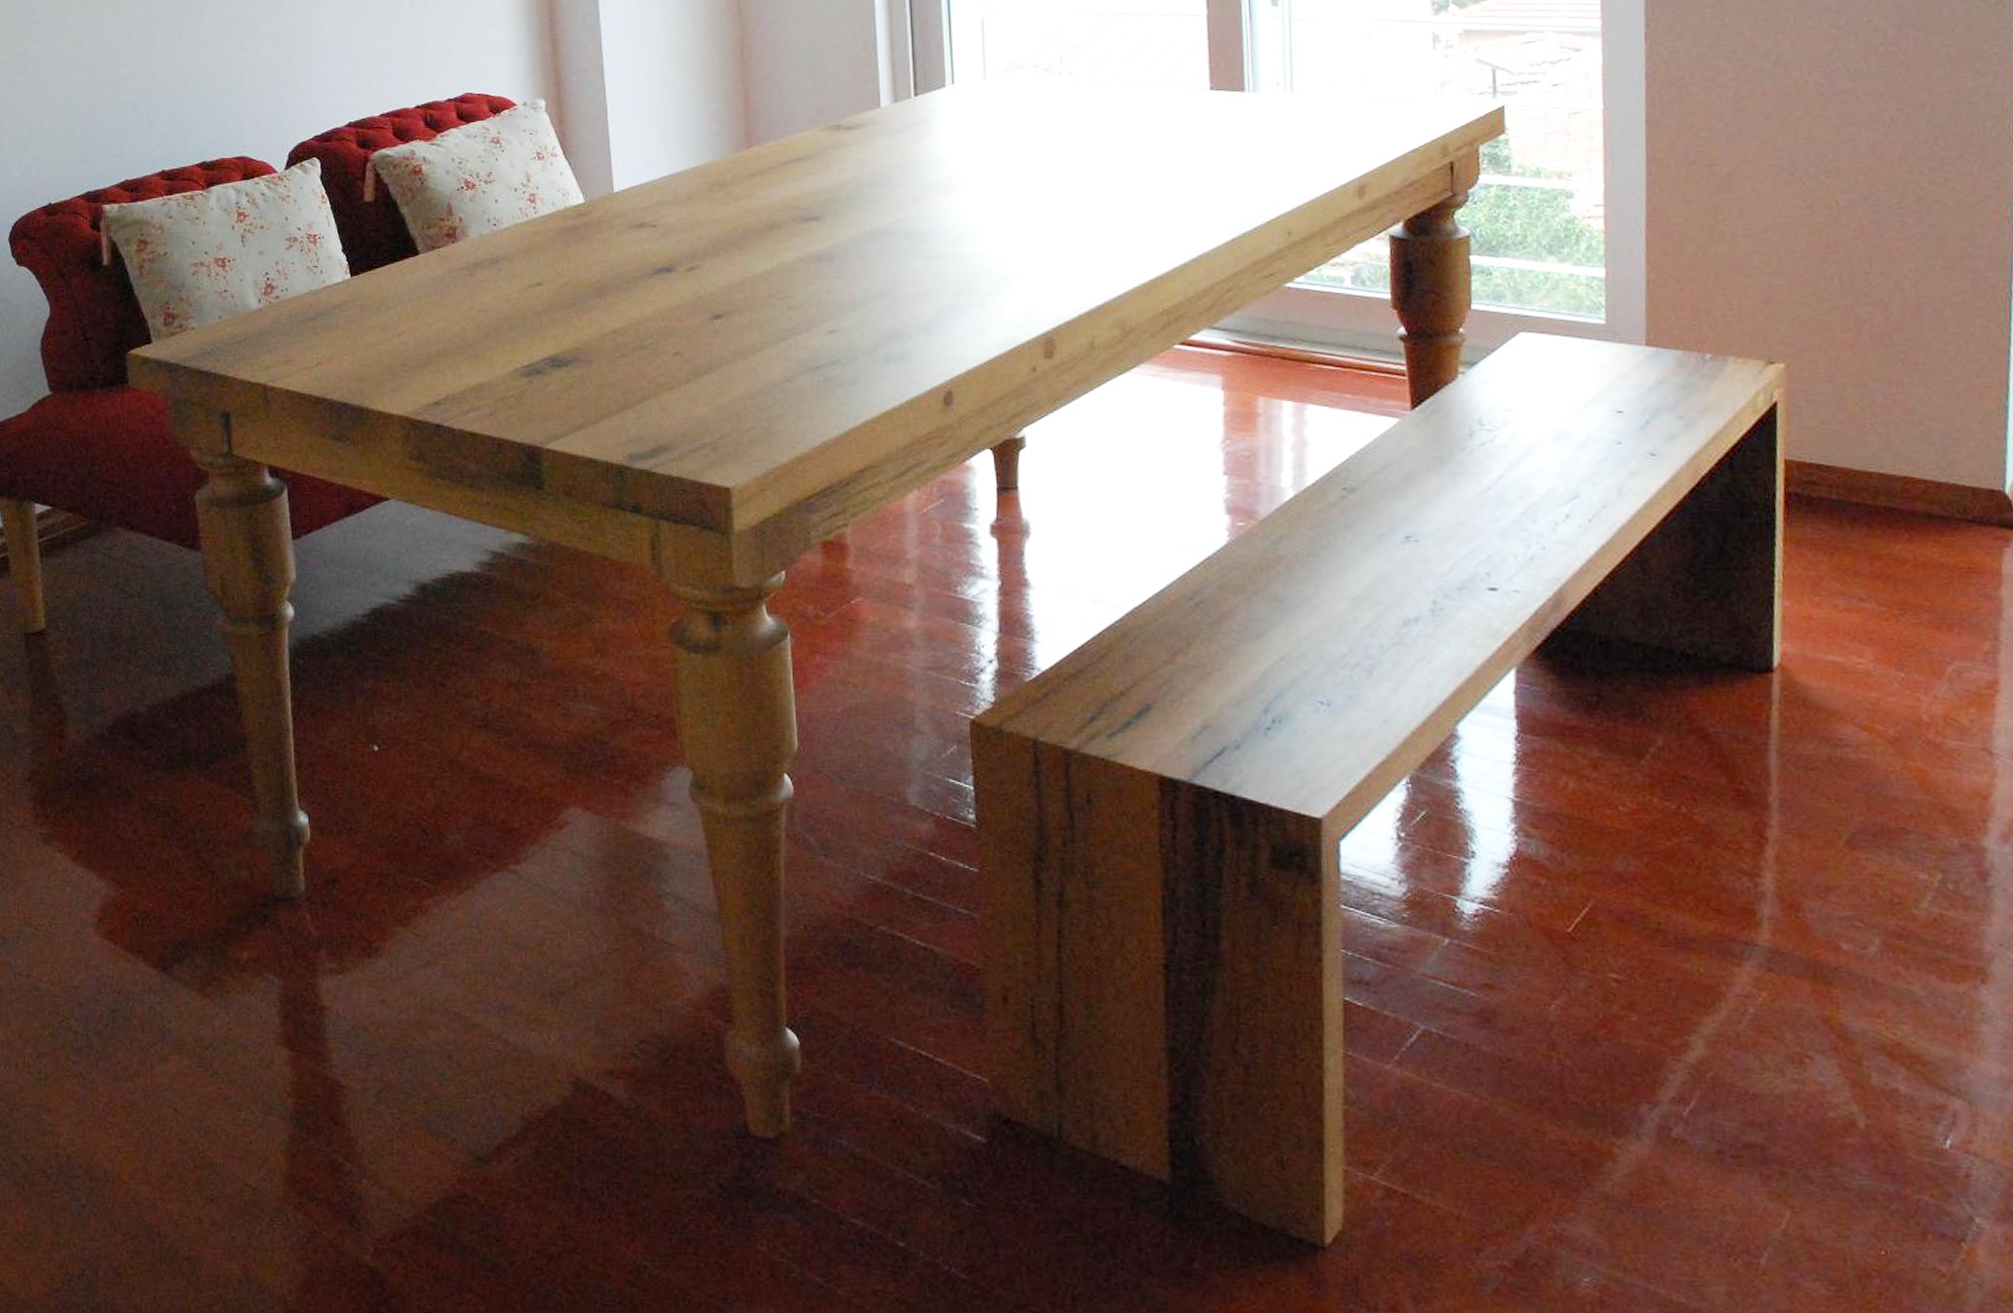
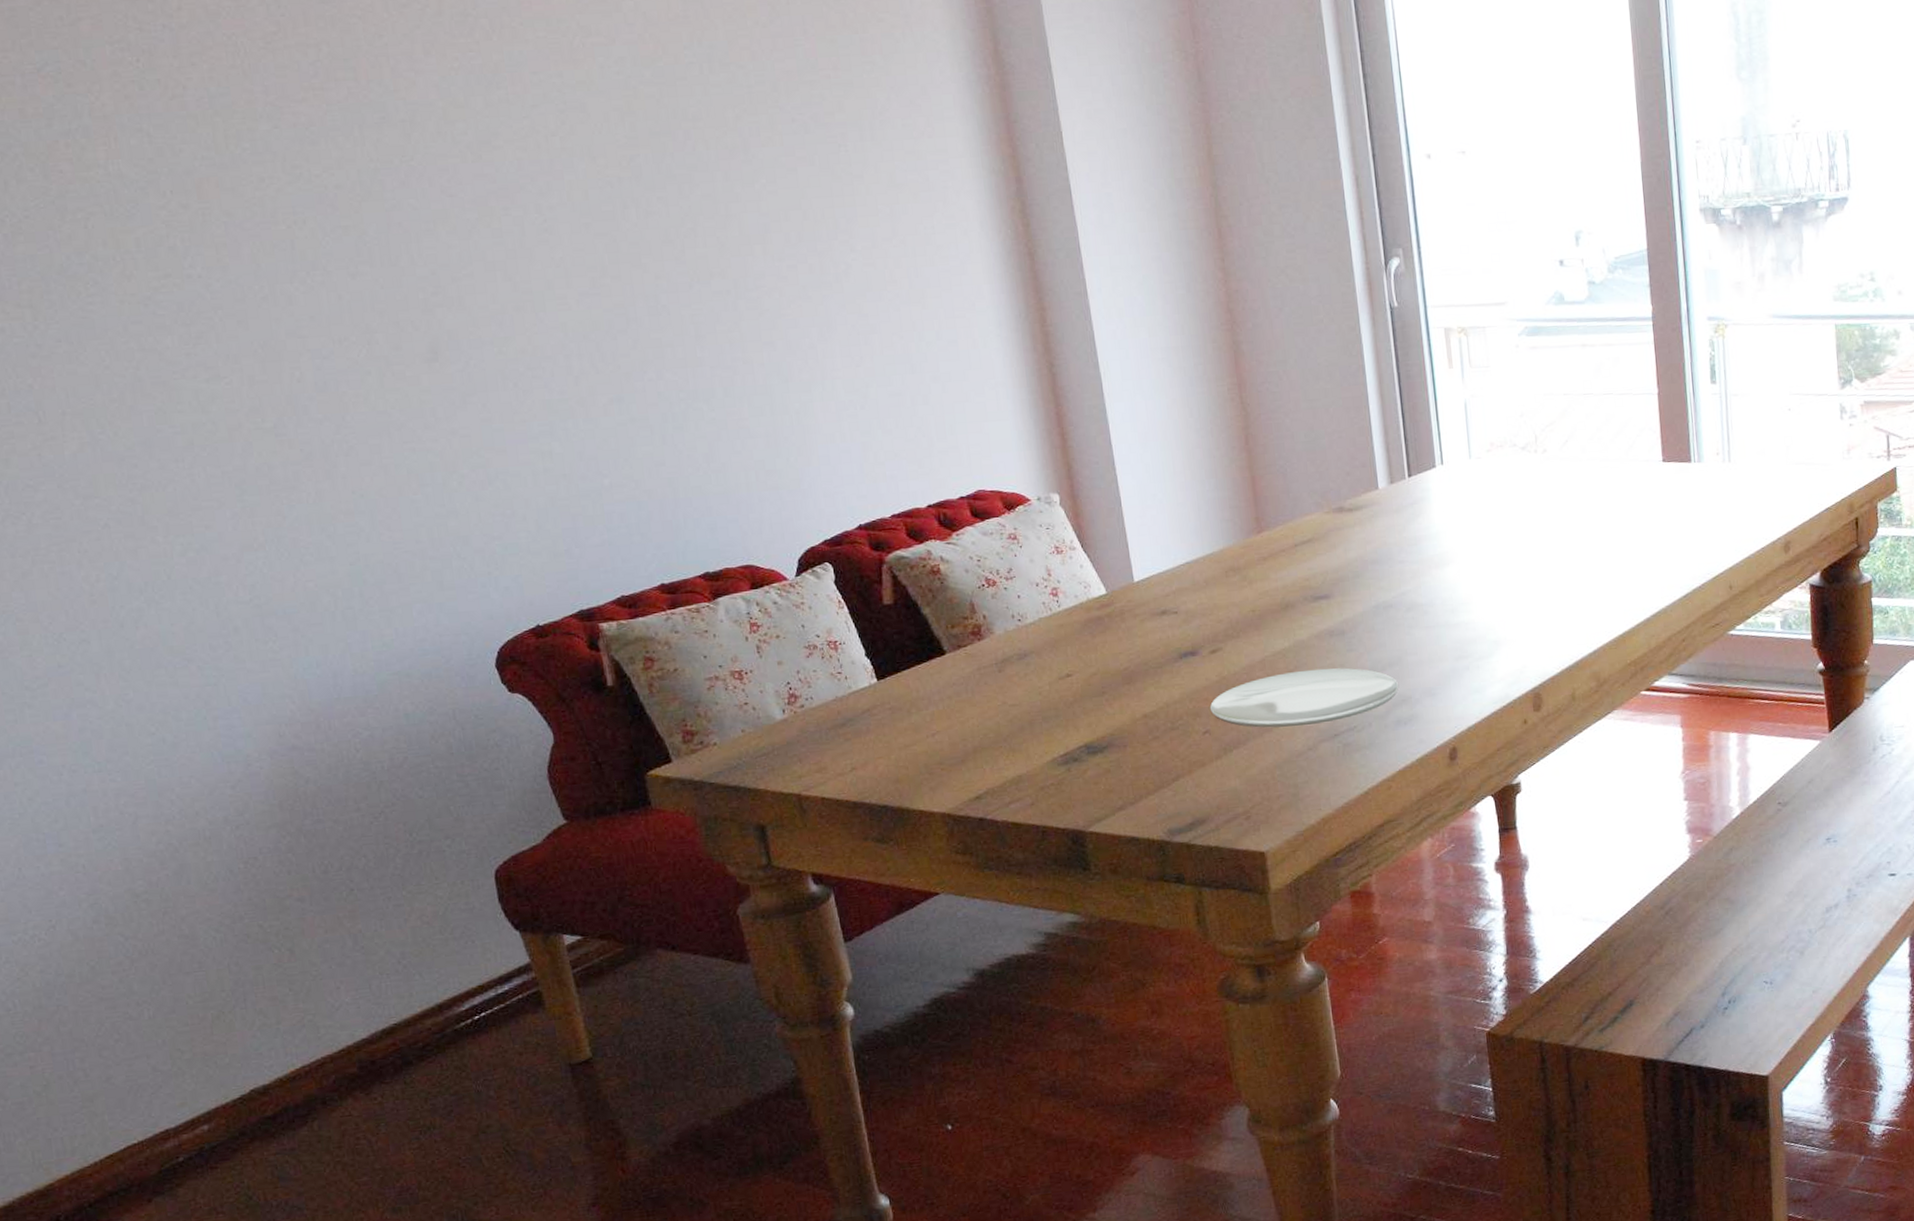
plate: none [682,294,891,355] -> present [1209,668,1400,728]

